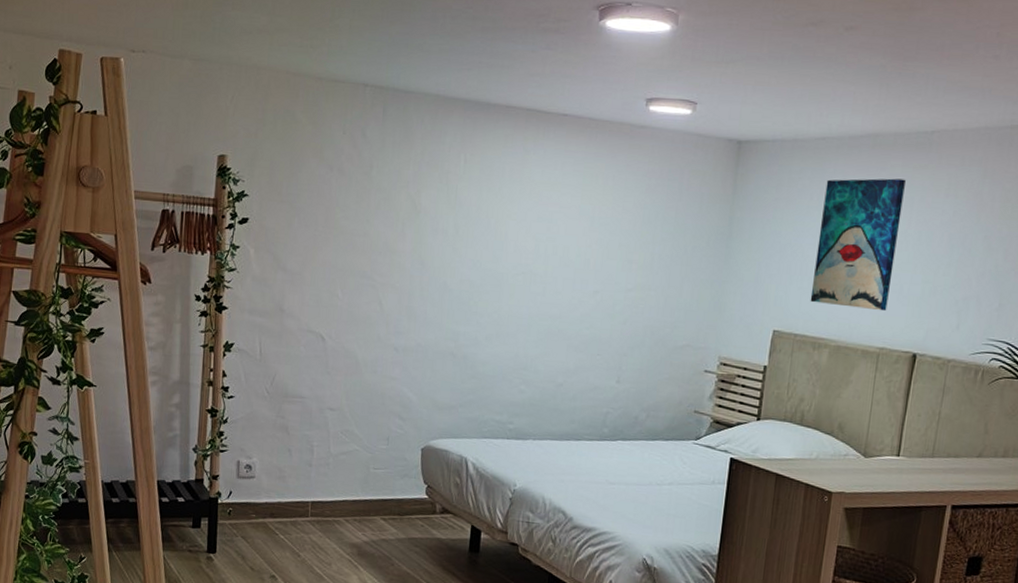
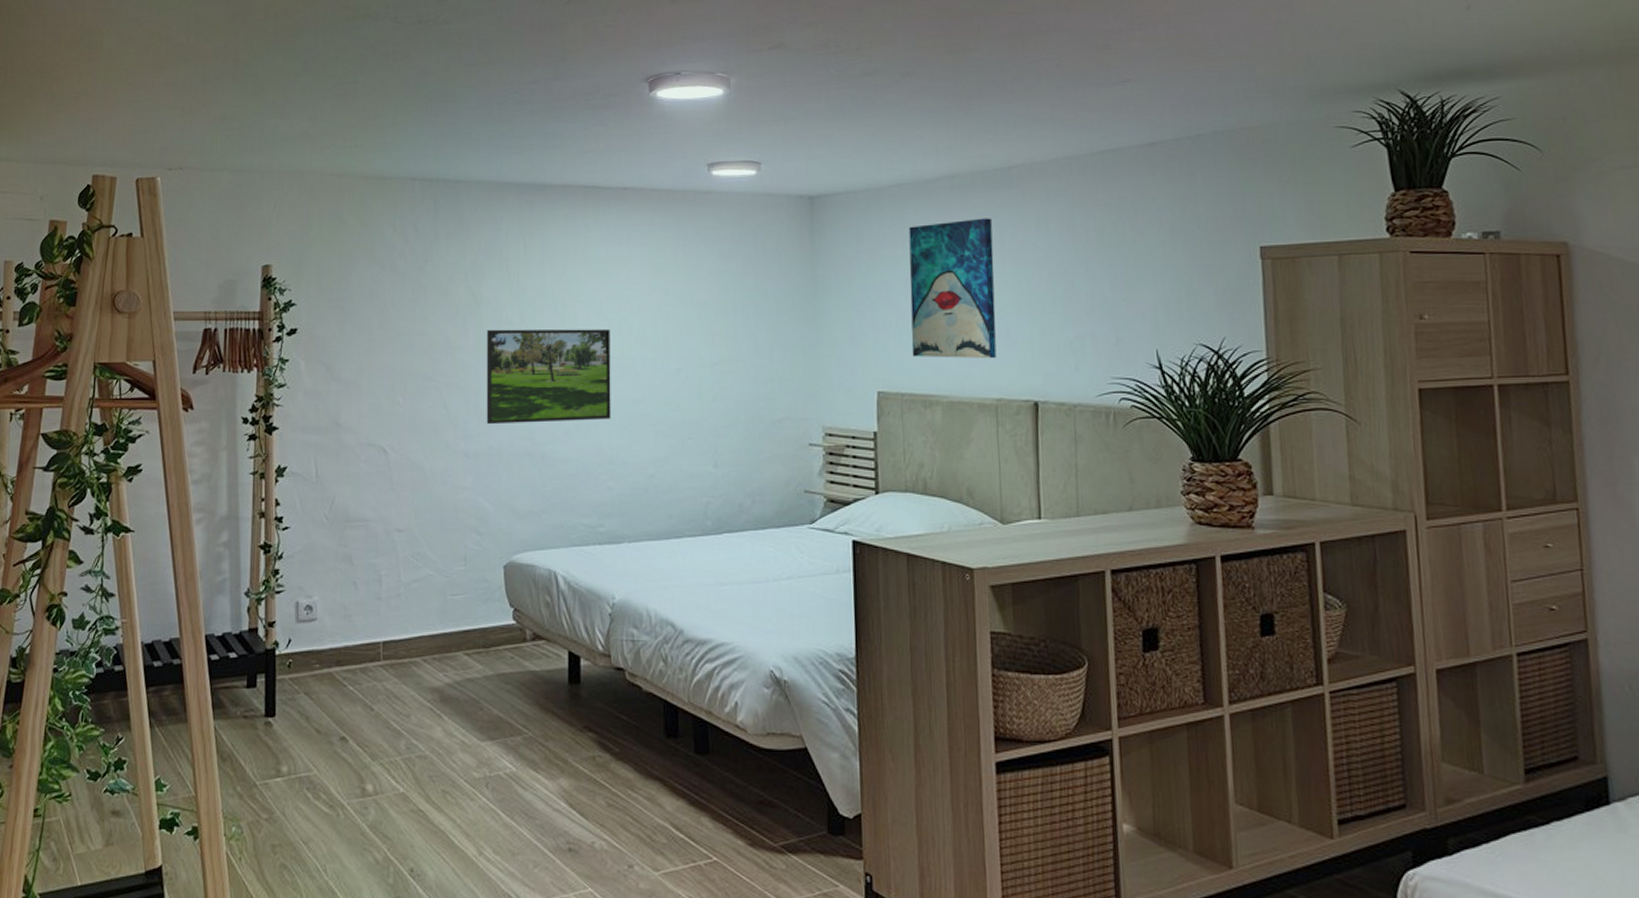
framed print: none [416,237,537,331] -> present [486,328,611,425]

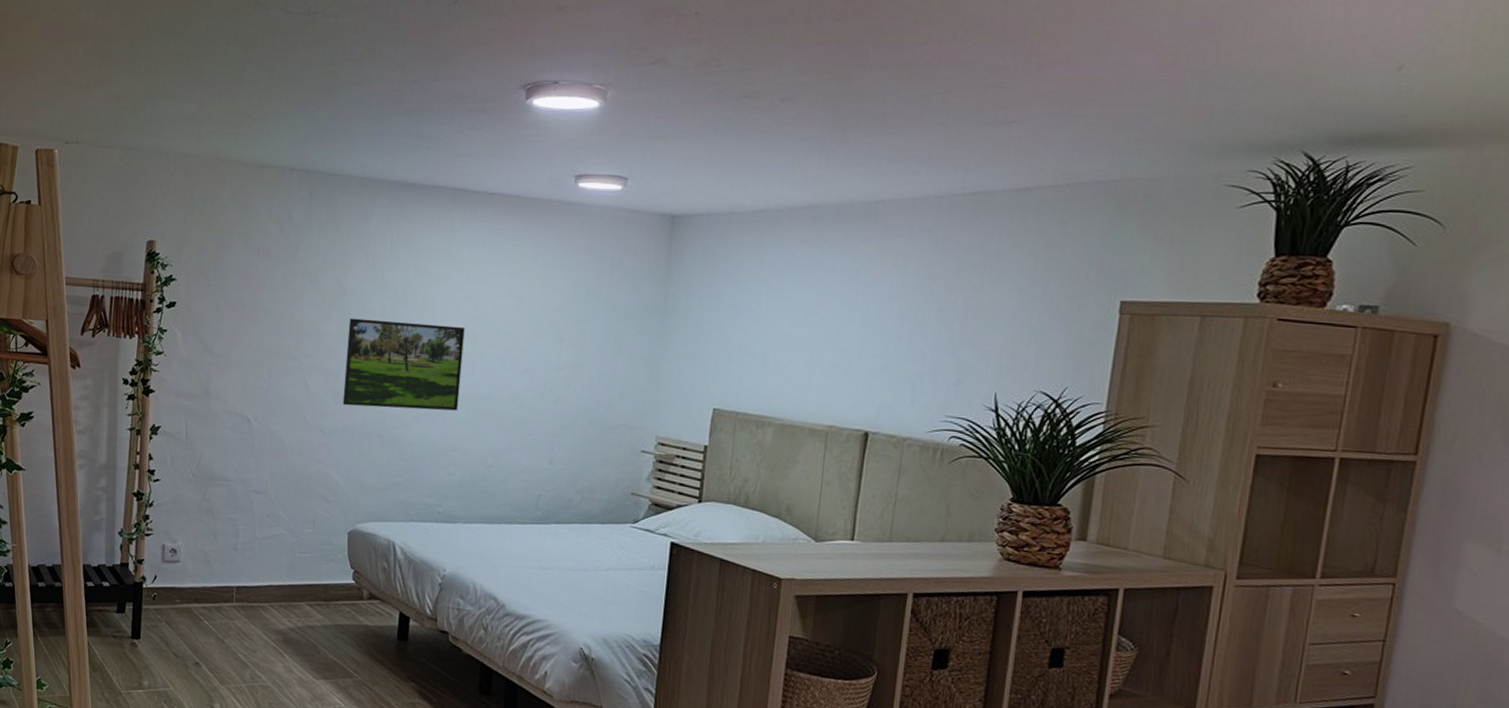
wall art: present [908,218,997,359] -> none [751,250,850,388]

